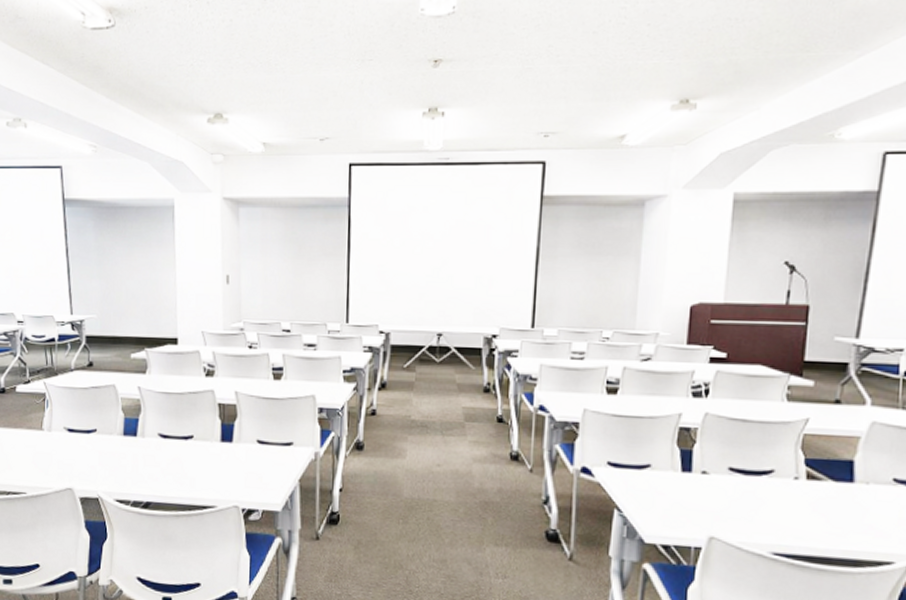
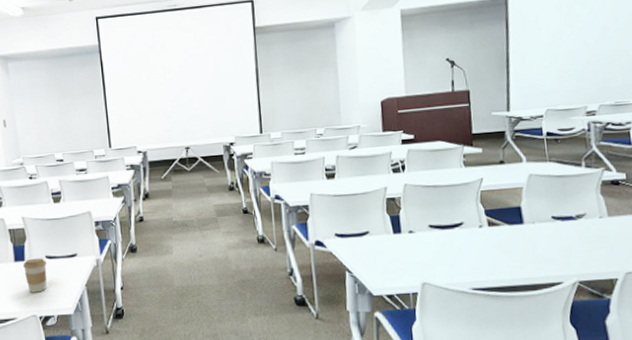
coffee cup: none [230,441,257,481] -> present [23,258,47,293]

